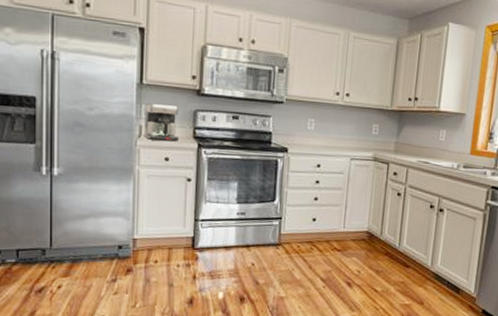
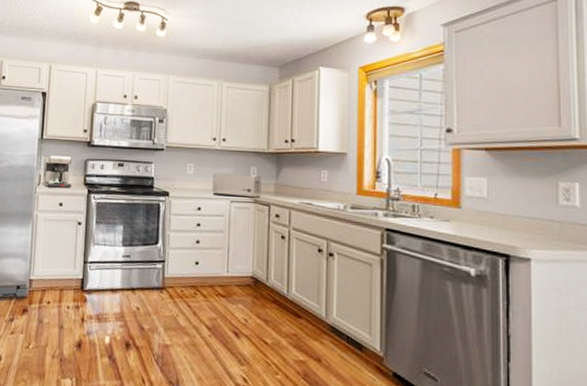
toaster: none [333,129,383,157] -> present [212,172,262,199]

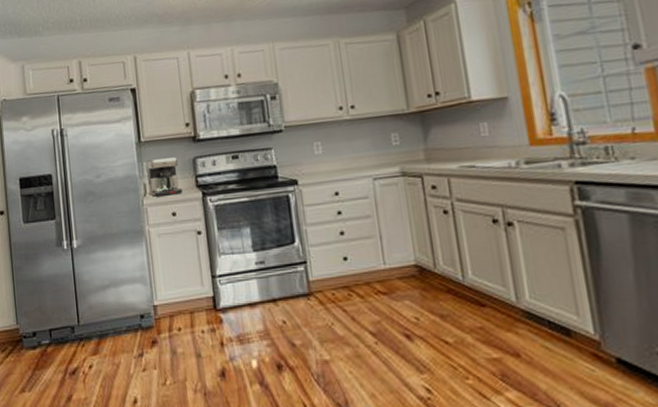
toaster: present [212,172,262,199] -> none [346,141,410,175]

